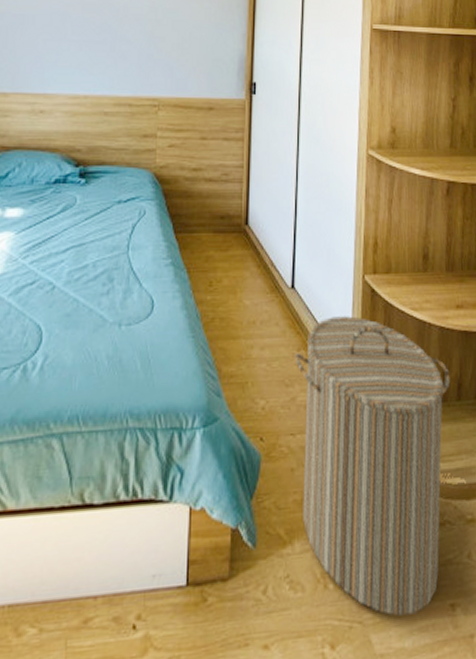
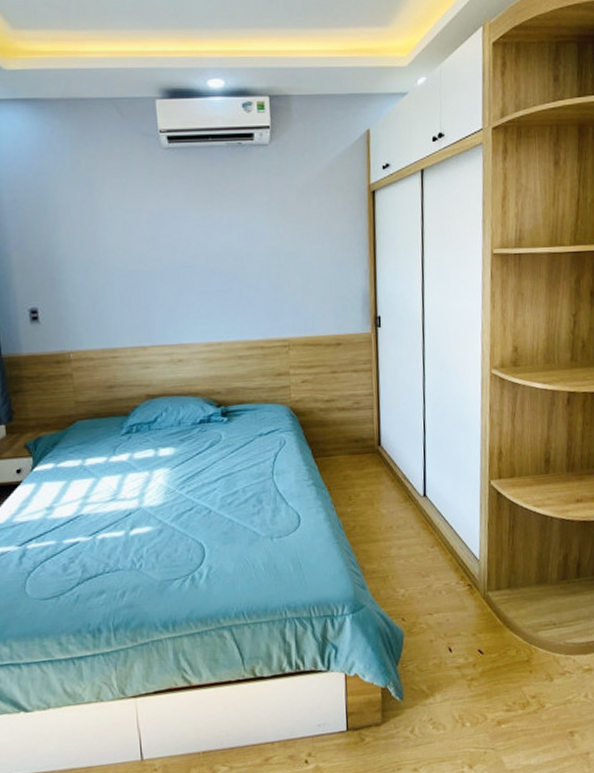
laundry hamper: present [294,316,450,616] -> none [429,516,570,743]

